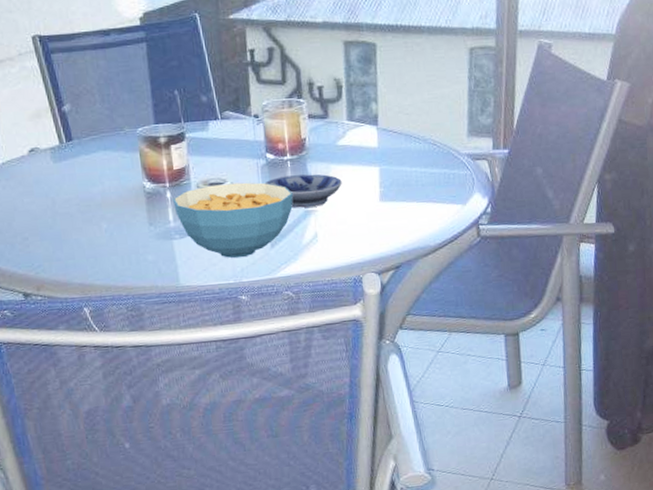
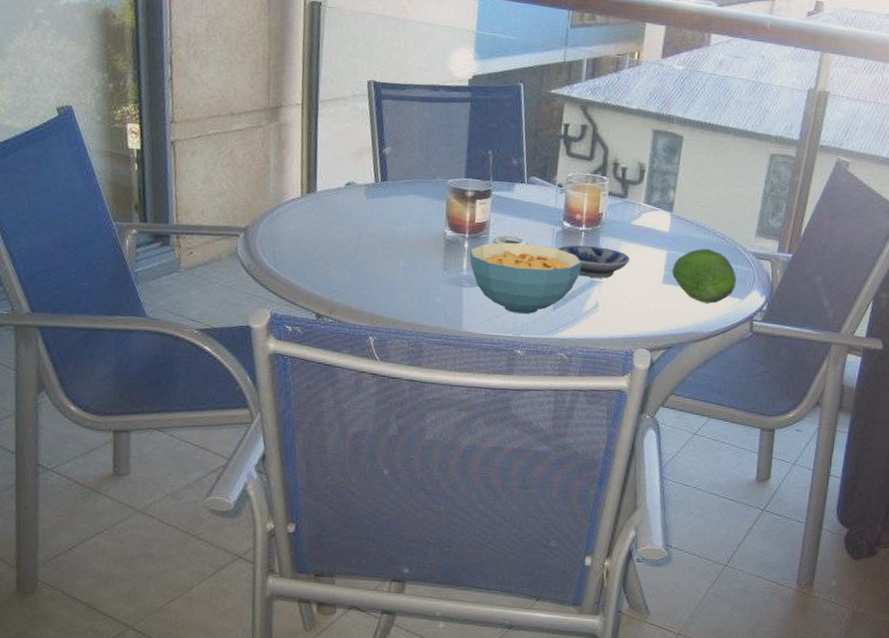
fruit: none [387,157,456,215] -> present [671,248,736,304]

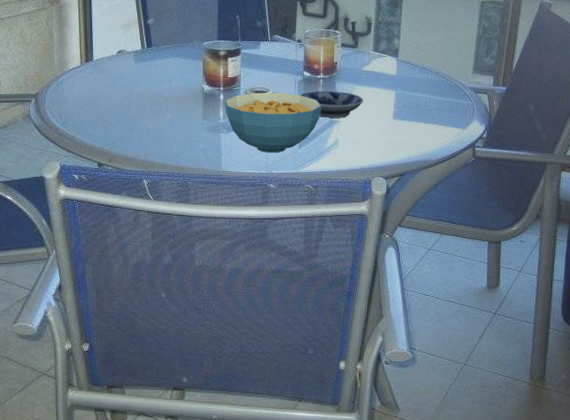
fruit: present [671,248,736,304] -> none [400,86,458,134]

